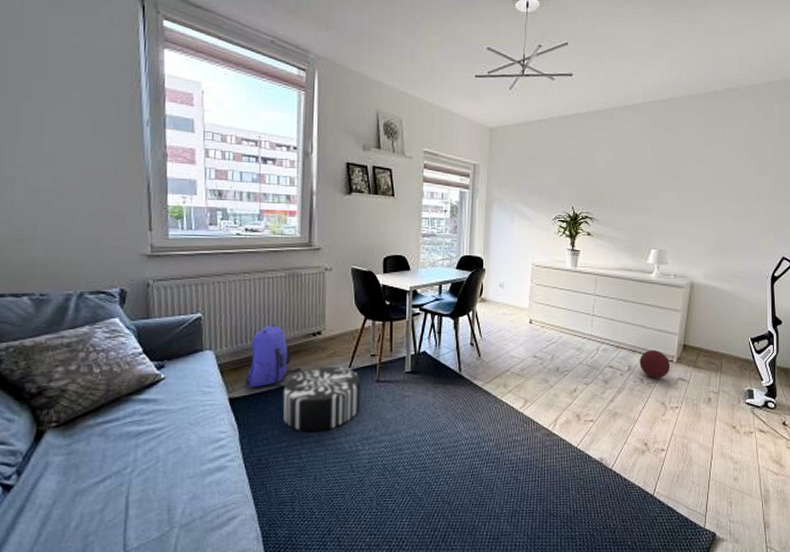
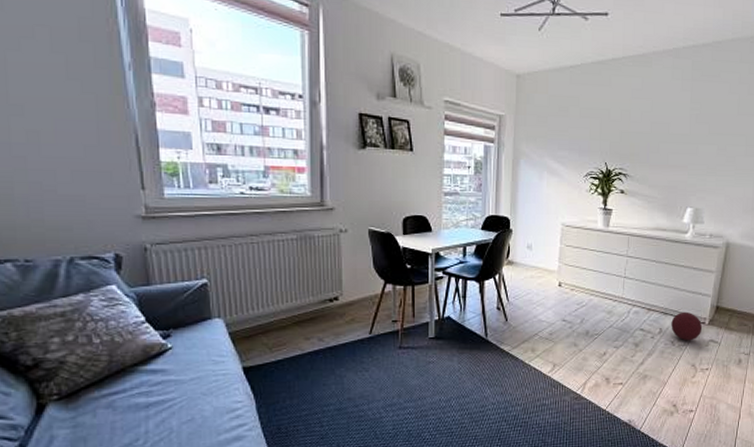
backpack: present [246,324,302,388] -> none [260,290,319,356]
pouf: present [282,367,361,432] -> none [300,334,384,401]

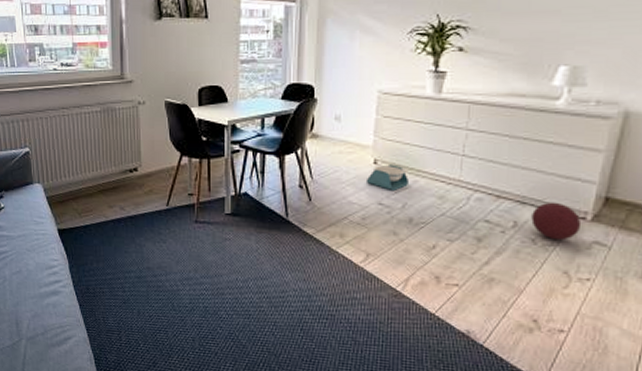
pet bowl: none [552,286,585,308] -> present [365,164,408,190]

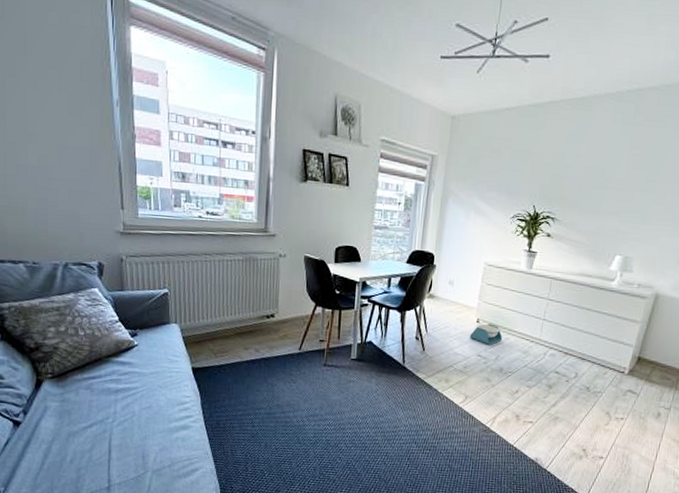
ball: present [531,202,582,241] -> none [587,359,622,389]

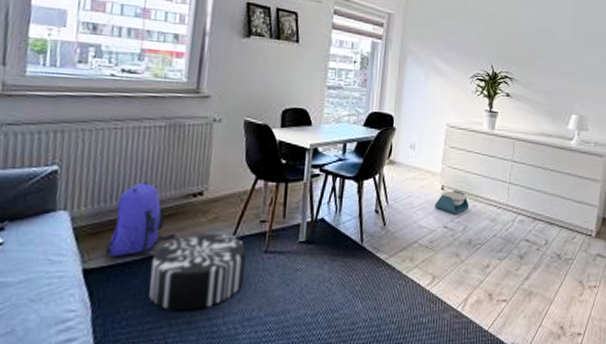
backpack: none [207,304,256,363] -> present [106,181,176,258]
pouf: none [238,347,309,405] -> present [148,234,246,312]

